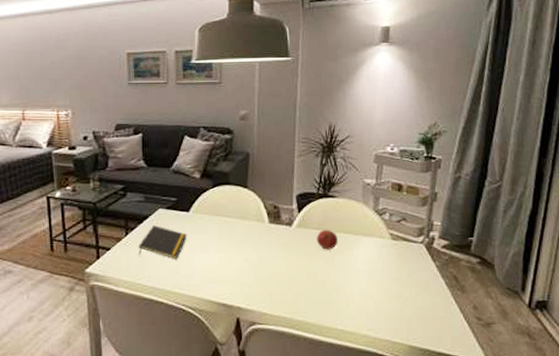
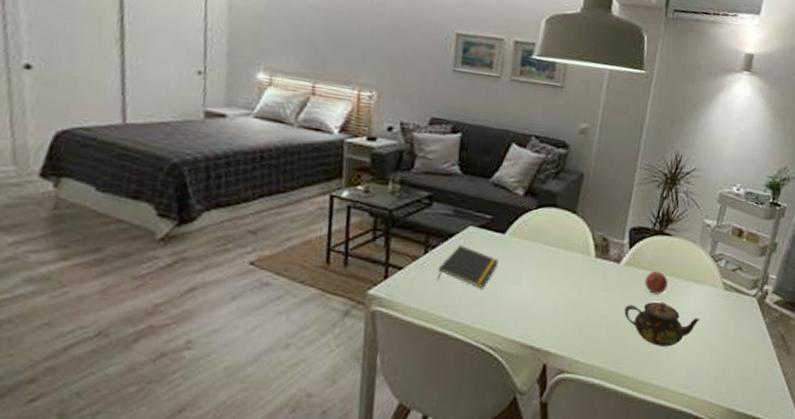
teapot: none [301,256,373,295] -> present [624,301,701,347]

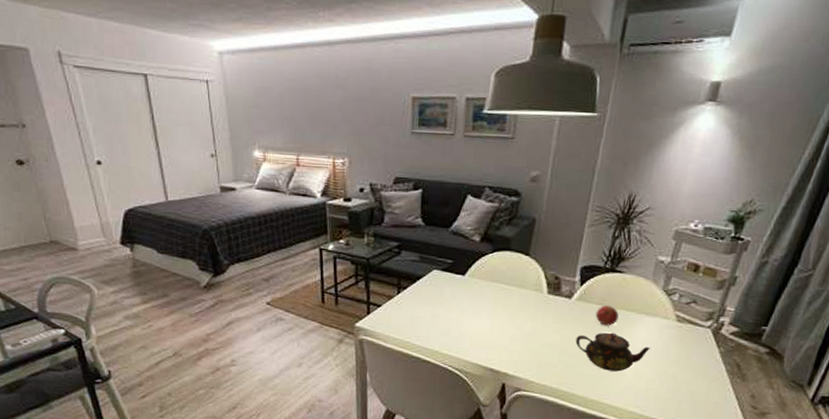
notepad: present [437,245,499,288] -> none [410,286,460,321]

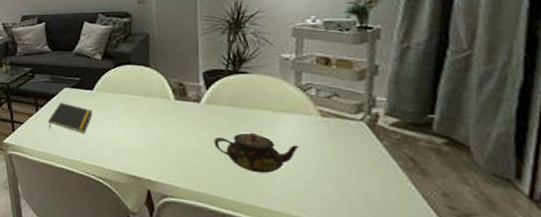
notepad: none [410,286,460,321] -> present [48,103,92,133]
fruit: present [595,305,619,326] -> none [228,105,255,126]

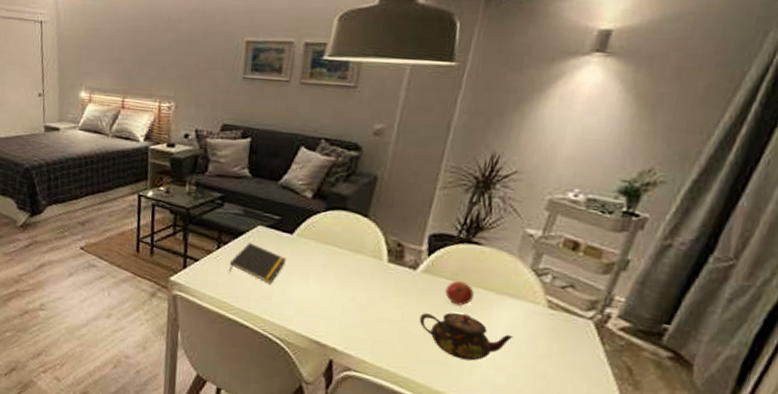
fruit: none [228,105,255,126] -> present [444,280,474,306]

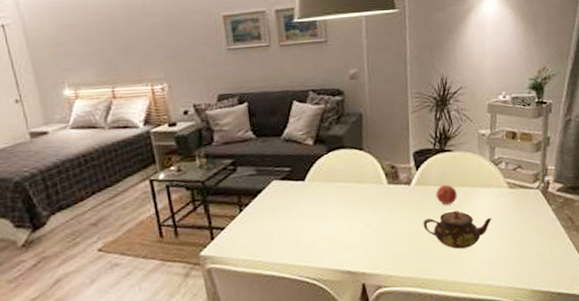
notepad: present [229,243,286,283] -> none [255,198,305,233]

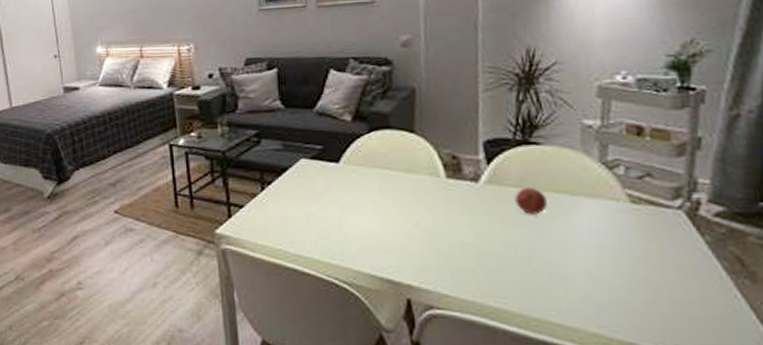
teapot: present [423,210,493,249] -> none [495,223,603,276]

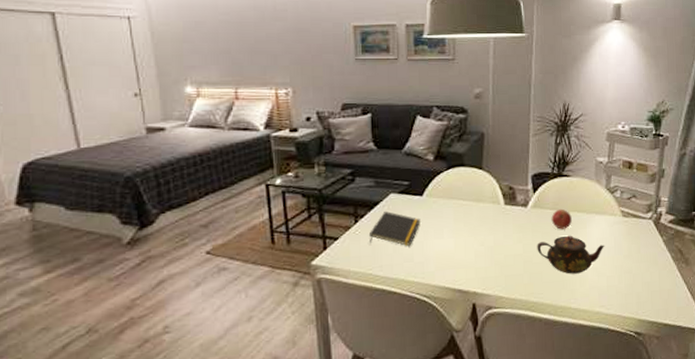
notepad: none [278,179,337,220] -> present [370,211,420,246]
teapot: none [495,223,603,276] -> present [537,235,605,274]

